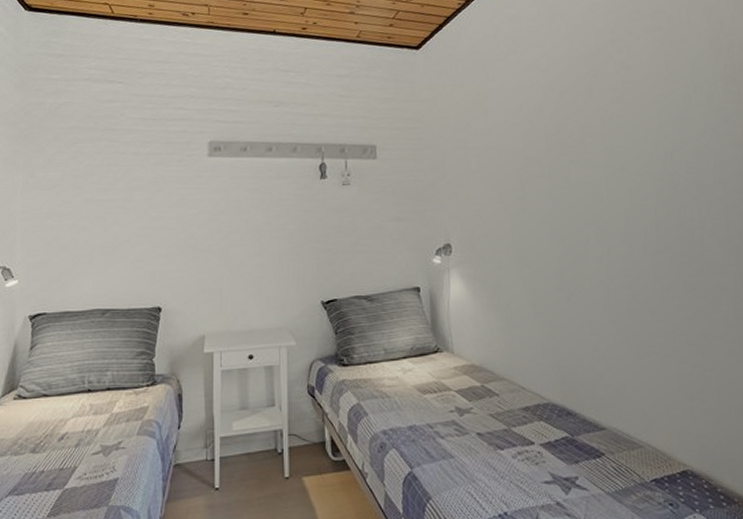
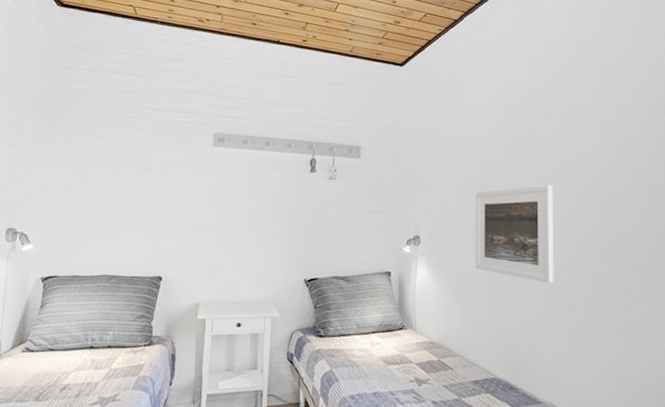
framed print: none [513,175,612,290] -> present [475,184,554,283]

